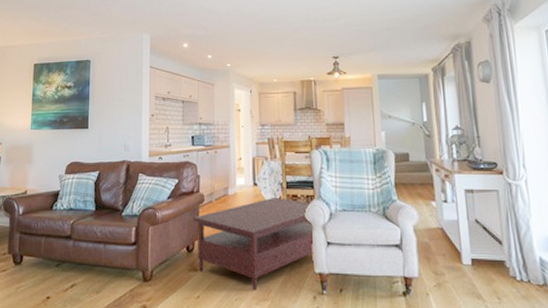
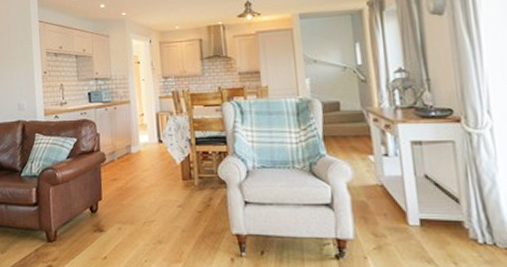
coffee table: present [194,197,315,291] -> none [95,154,231,253]

